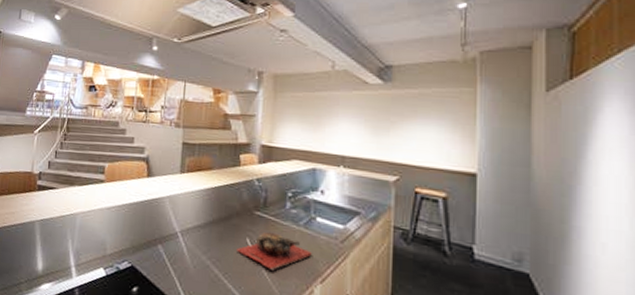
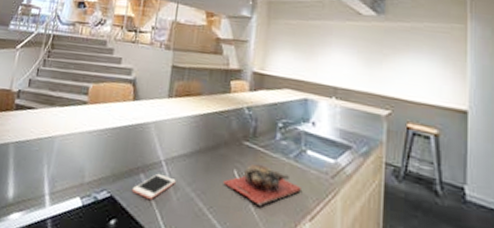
cell phone: none [150,243,192,268] -> present [131,173,176,199]

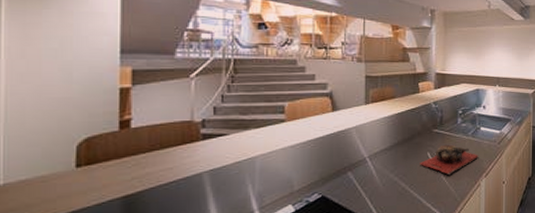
cell phone: present [131,173,176,199] -> none [341,168,380,191]

